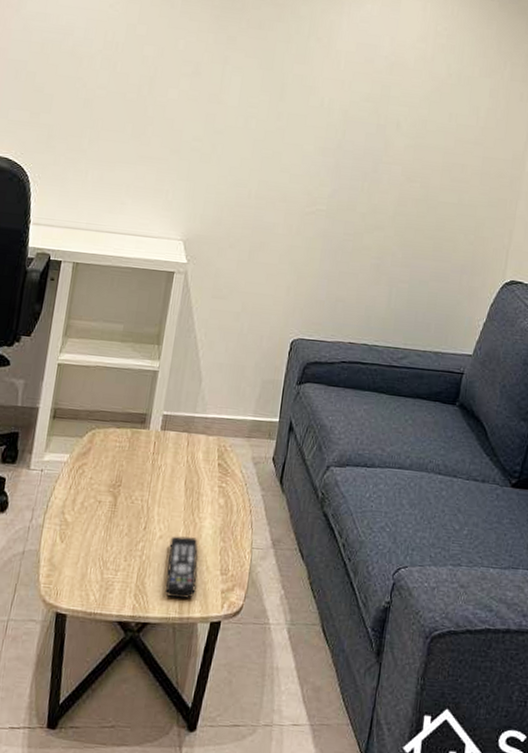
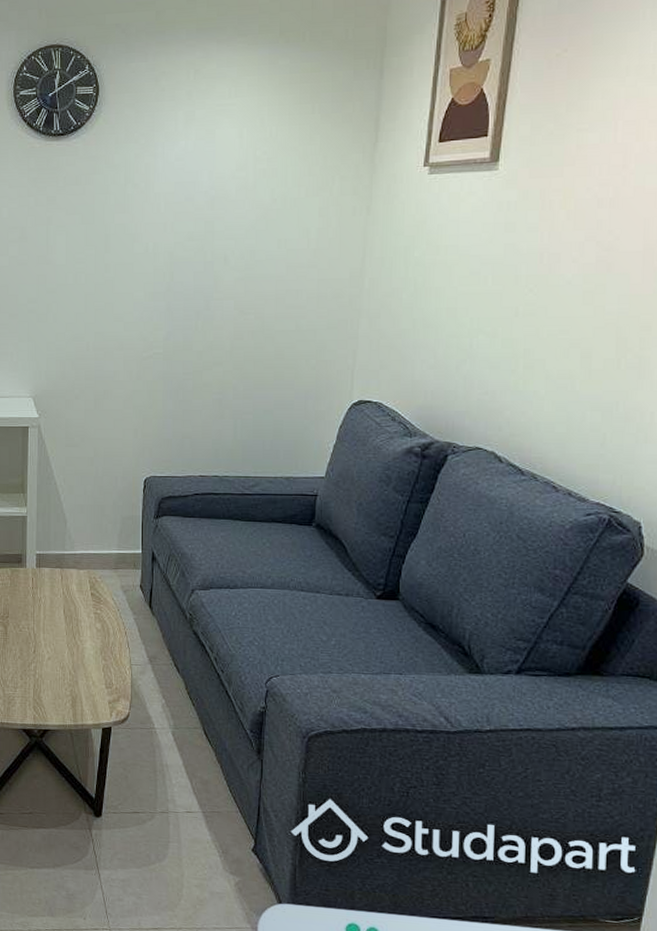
remote control: present [165,535,199,599] -> none [58,656,87,710]

